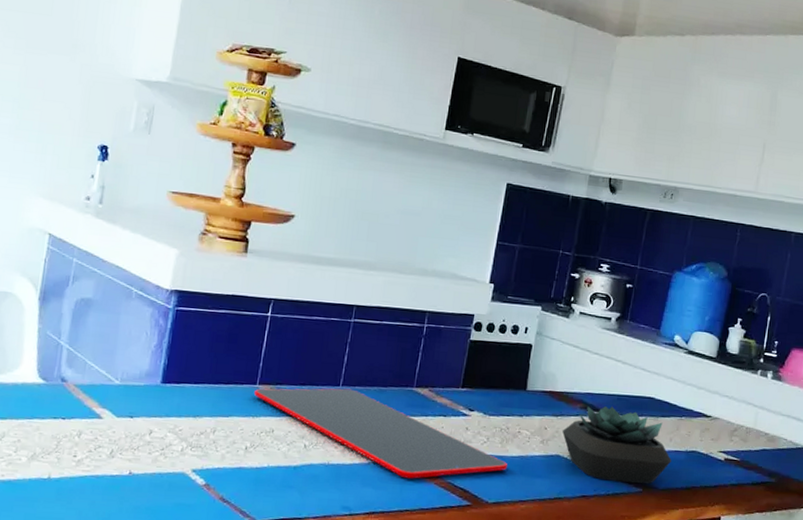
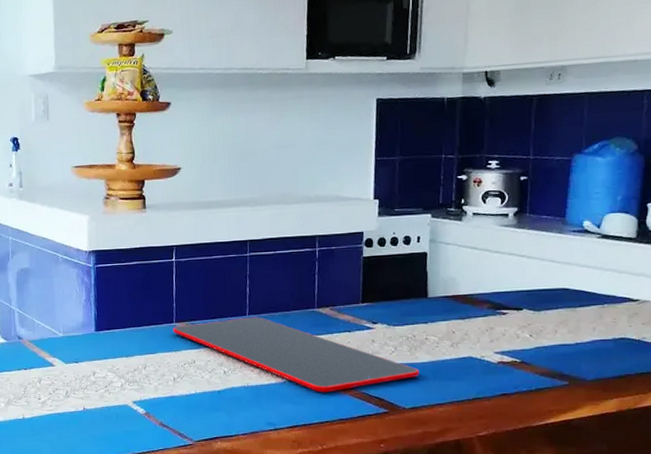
succulent plant: present [562,406,671,485] -> none [472,302,598,377]

